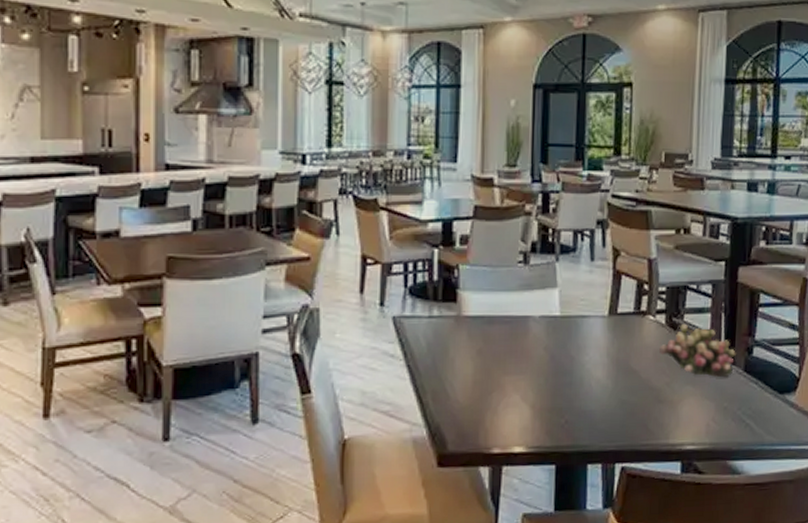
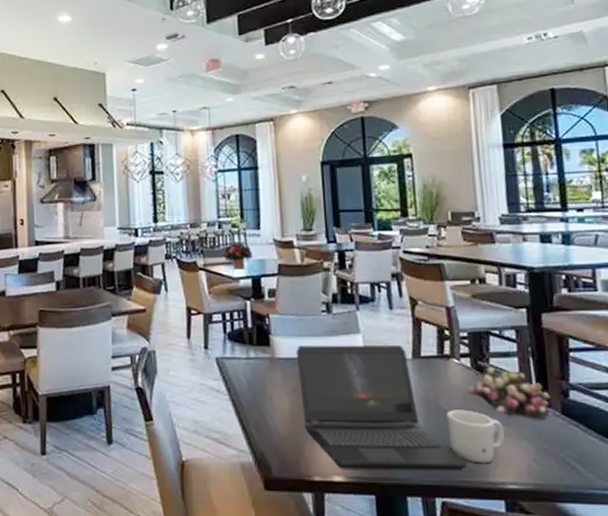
bouquet: none [410,177,446,211] -> present [222,242,253,270]
laptop computer: none [485,300,650,438] -> present [296,345,467,470]
mug: none [635,369,690,425] -> present [446,410,505,463]

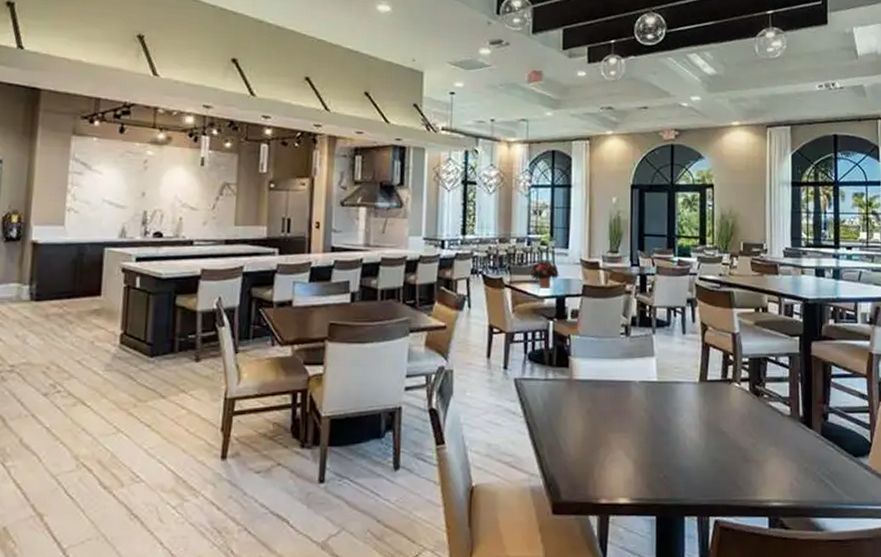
laptop computer: present [296,345,467,470] -> none [593,367,739,491]
mug: present [446,410,505,463] -> none [725,431,773,483]
flower arrangement: present [468,366,551,419] -> none [745,390,813,440]

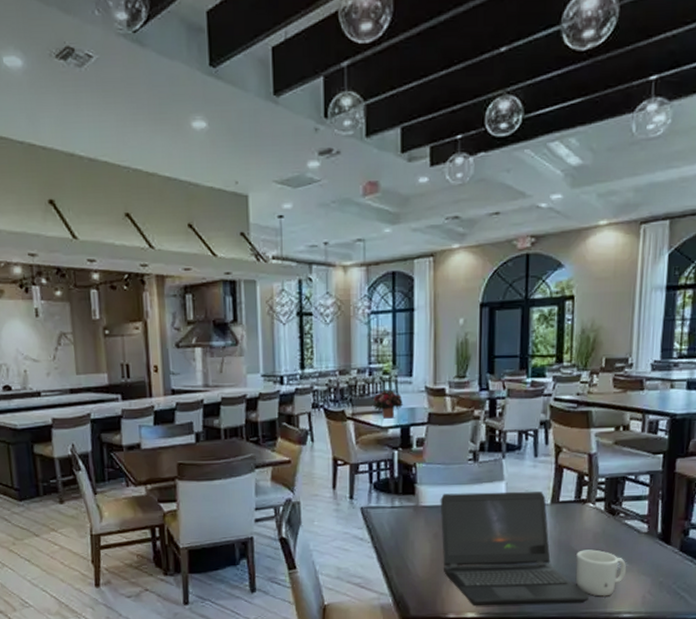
laptop computer: none [593,367,739,491] -> present [440,491,589,606]
mug: none [725,431,773,483] -> present [575,549,627,597]

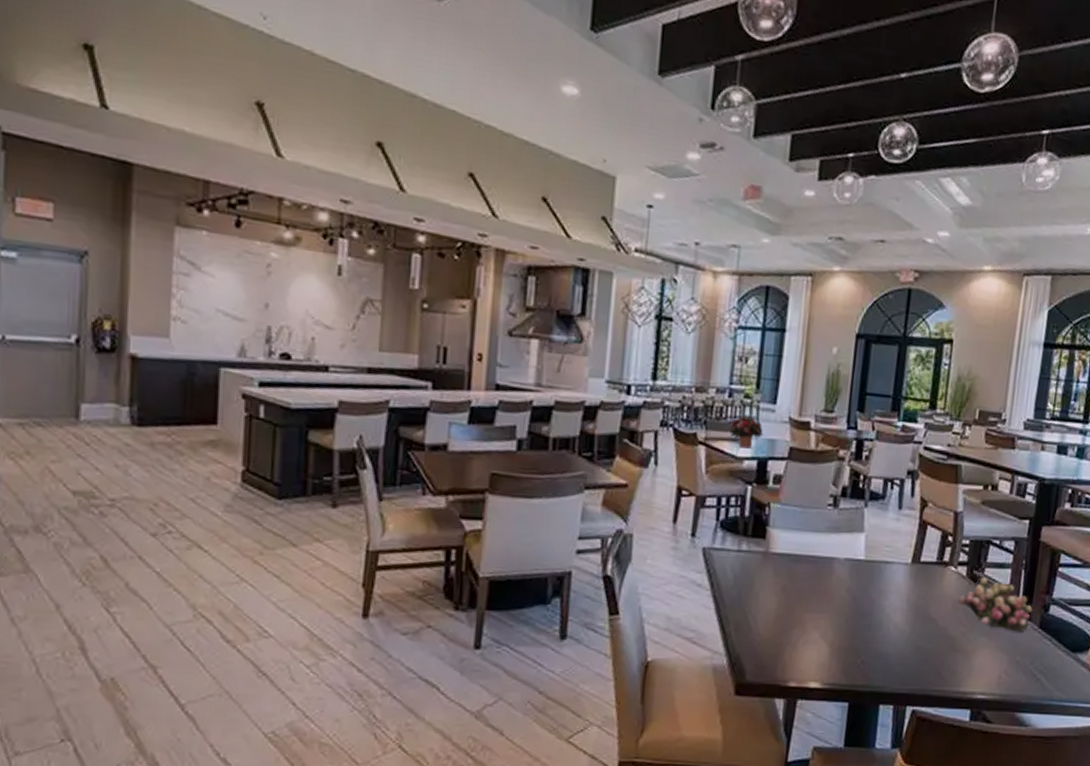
laptop computer: present [440,491,589,606] -> none [789,541,943,679]
mug: present [575,549,627,597] -> none [930,618,985,673]
flower arrangement: none [598,509,672,556] -> present [958,576,1033,631]

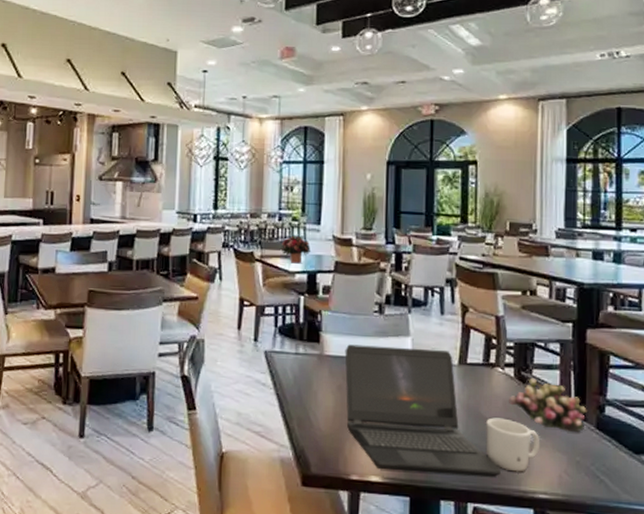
laptop computer: none [789,541,943,679] -> present [344,344,501,477]
mug: none [930,618,985,673] -> present [486,417,541,472]

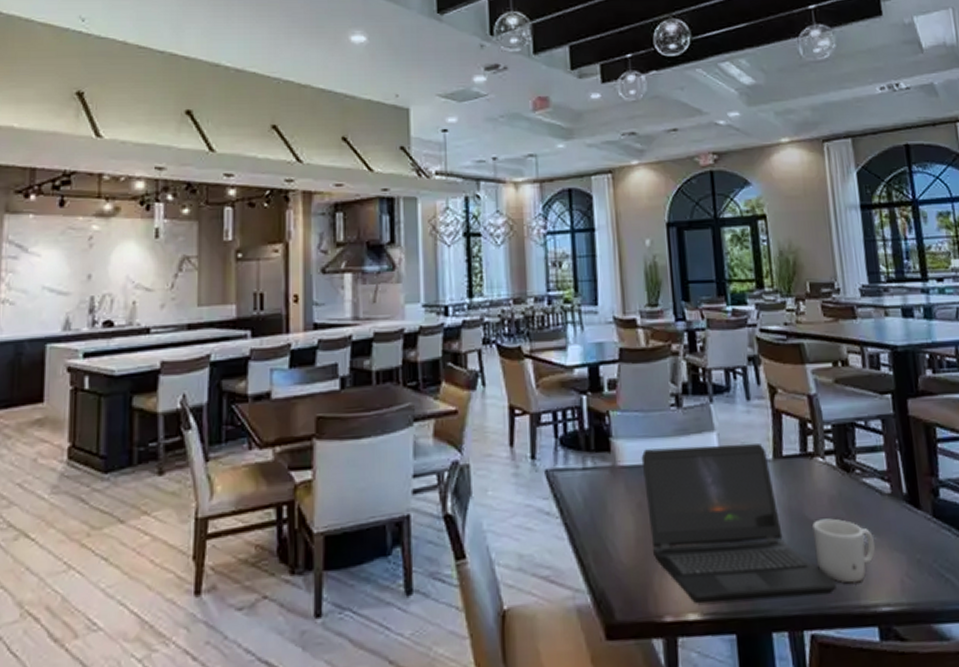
bouquet: present [280,236,311,264] -> none [553,322,589,356]
flower arrangement: present [509,377,587,432] -> none [834,464,921,525]

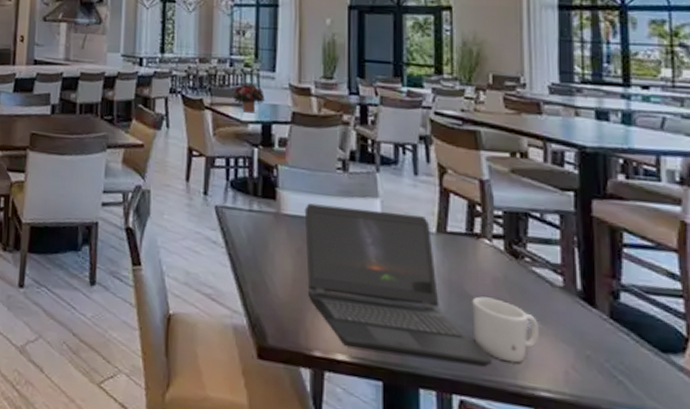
bouquet: none [553,322,589,356] -> present [232,83,265,113]

